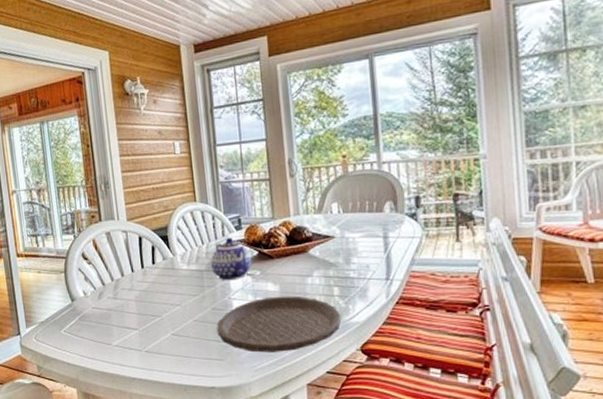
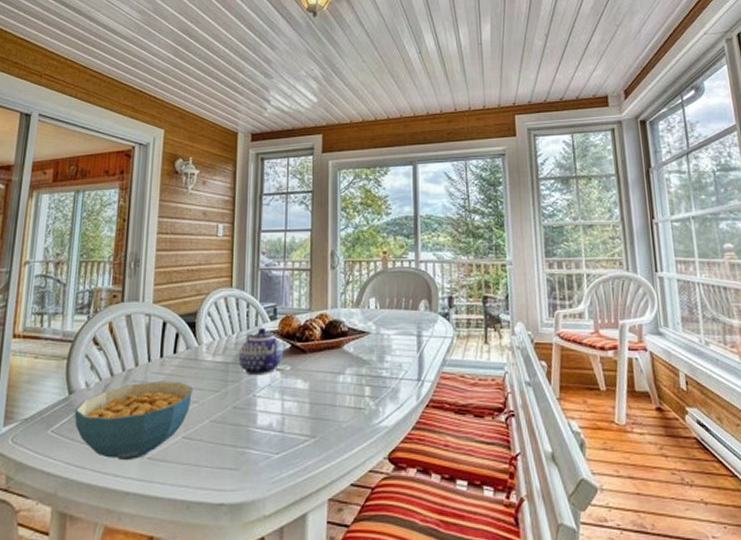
cereal bowl: none [79,288,175,354] -> present [74,381,193,461]
plate: present [217,295,342,353] -> none [235,395,371,461]

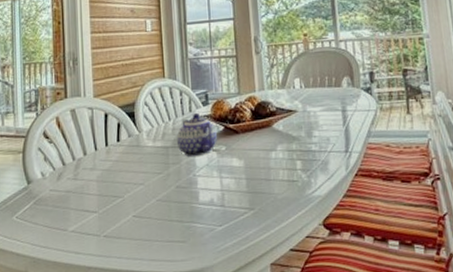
cereal bowl: present [74,381,193,461] -> none [34,166,138,240]

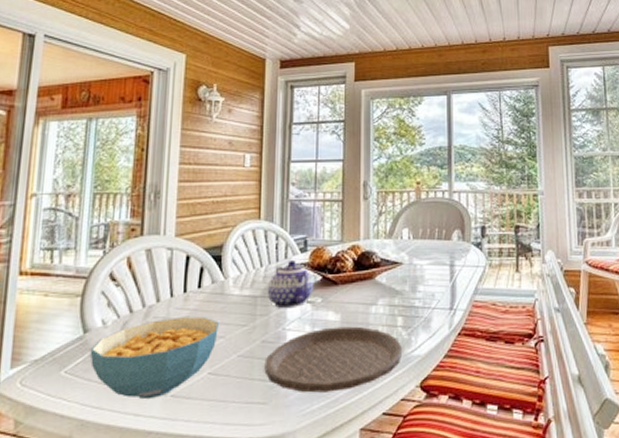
cereal bowl: none [34,166,138,240] -> present [90,316,219,400]
plate: none [180,170,304,232] -> present [264,326,403,393]

